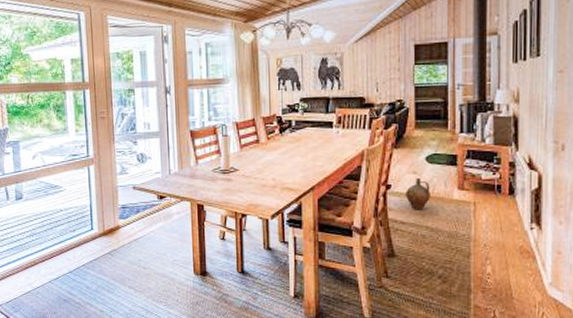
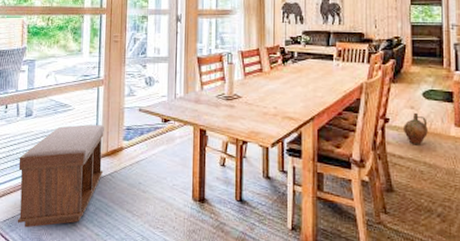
bench: none [14,205,102,308] -> present [17,124,104,228]

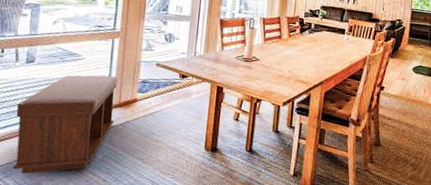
ceramic jug: present [404,112,428,145] -> none [394,83,414,110]

